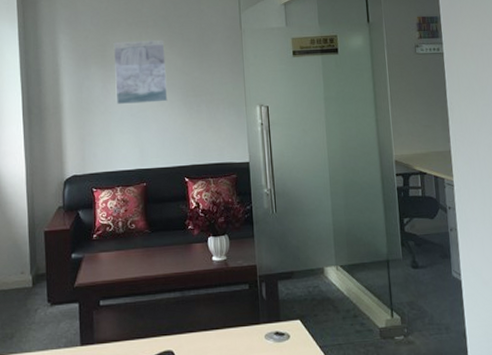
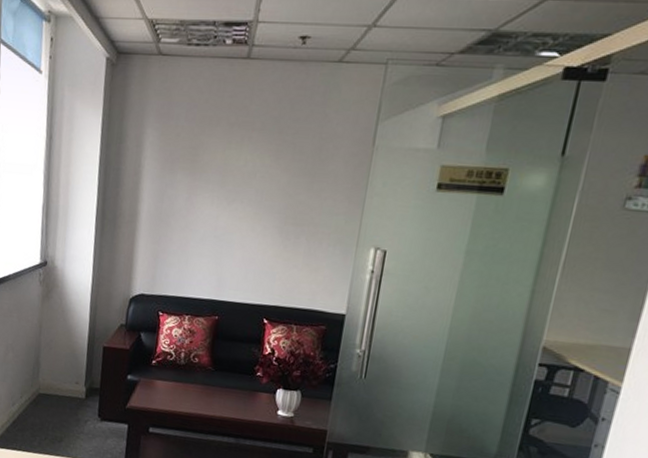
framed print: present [113,40,168,104] -> none [200,144,271,227]

